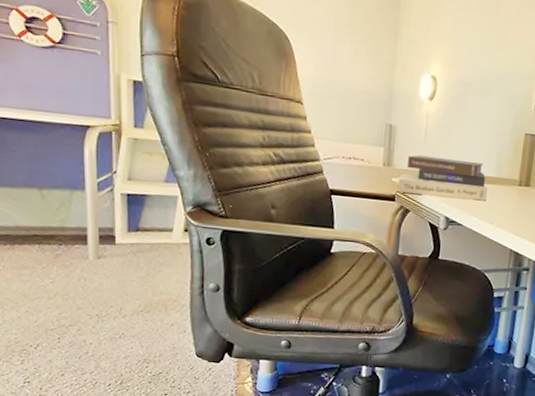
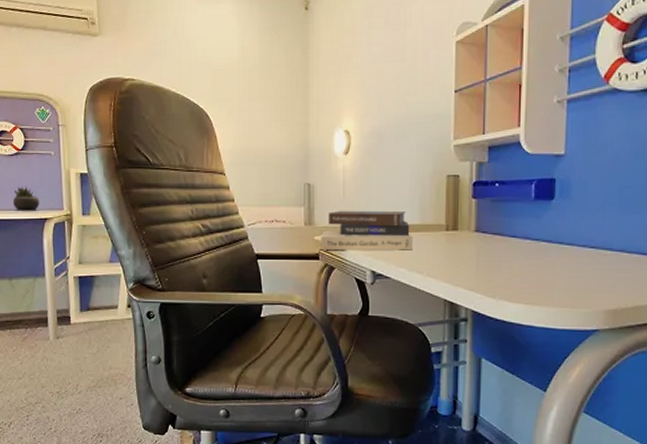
succulent plant: none [45,84,81,118] -> present [12,186,40,212]

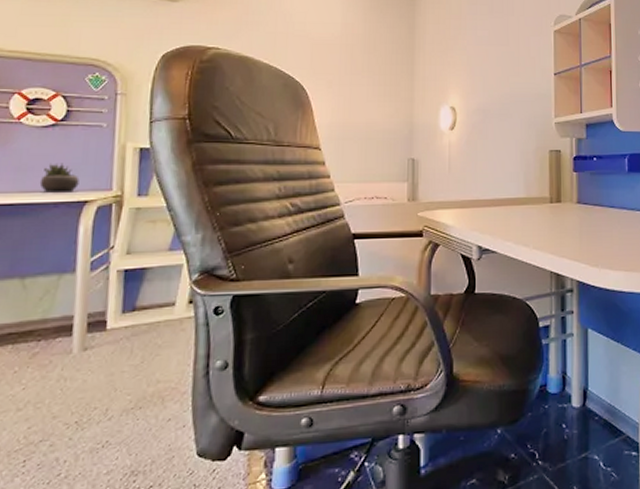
books: present [321,210,413,251] -> none [425,184,519,227]

